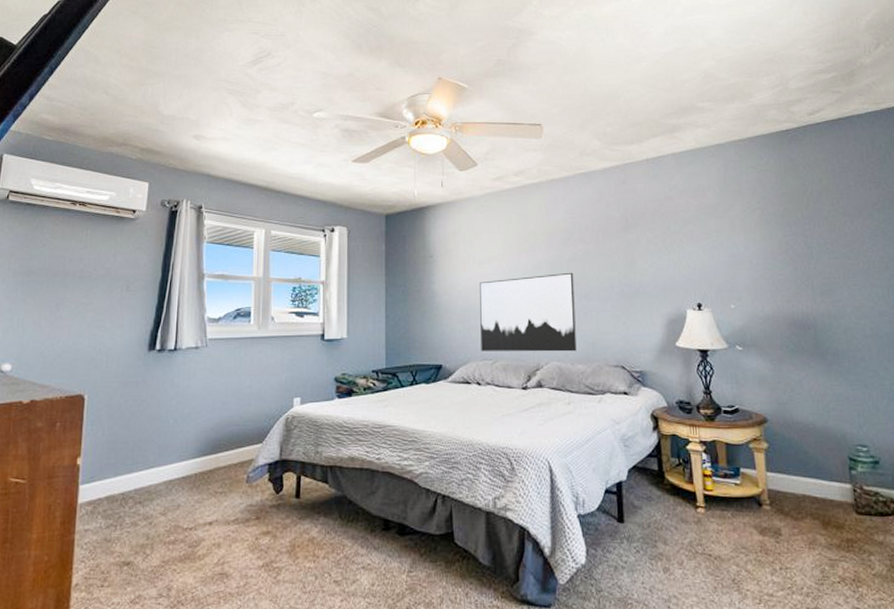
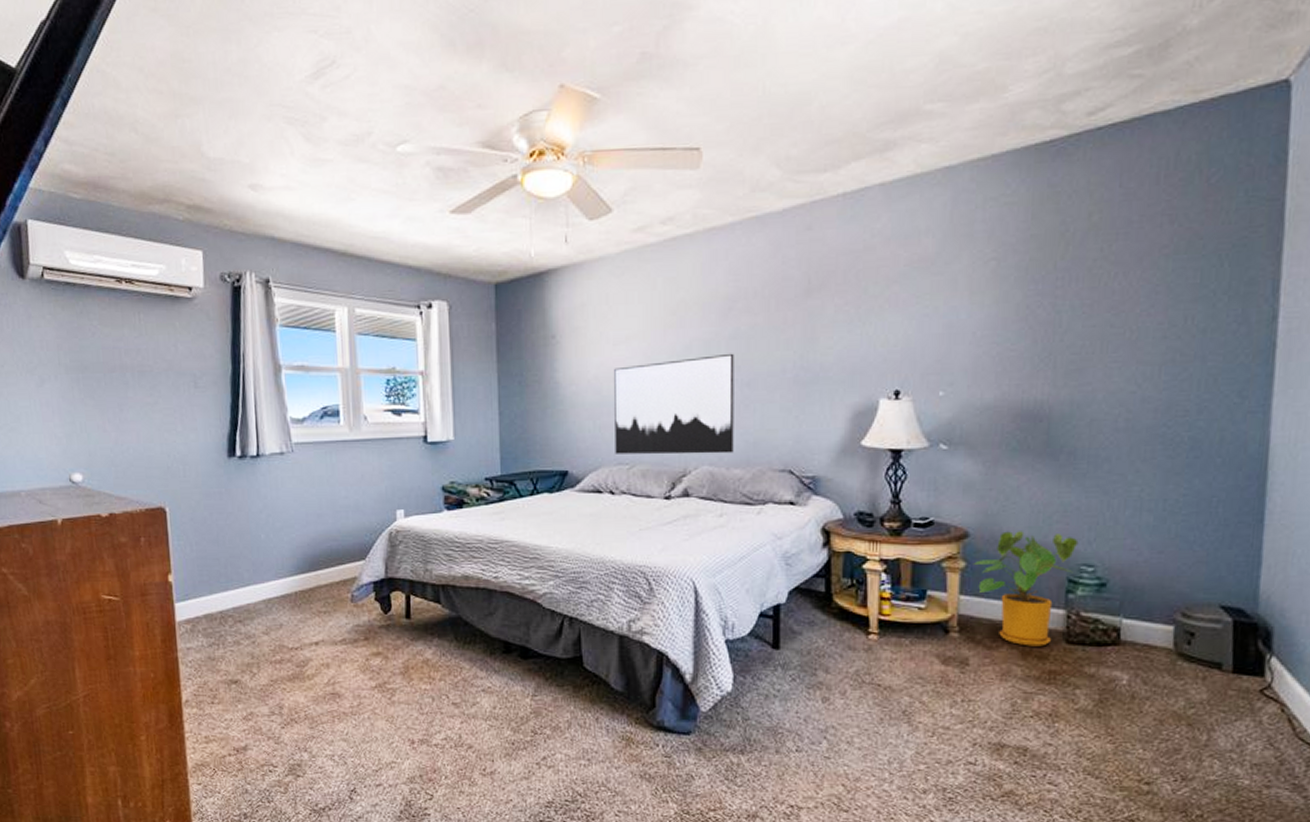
house plant: none [773,417,852,517] -> present [972,531,1079,646]

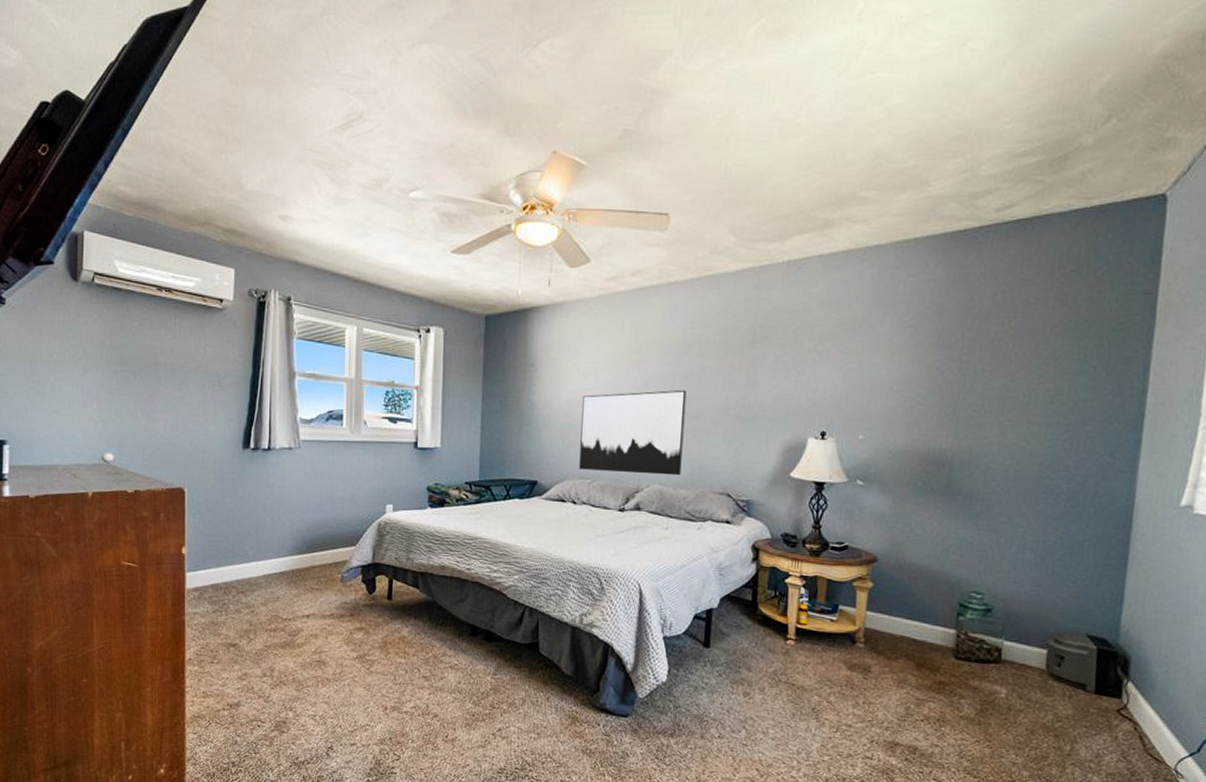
house plant: present [972,531,1079,646] -> none [879,559,970,660]

